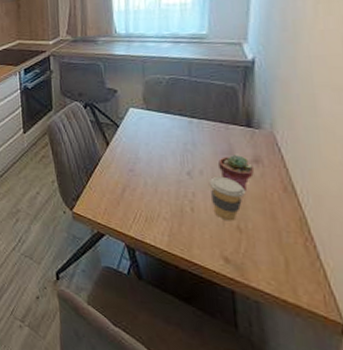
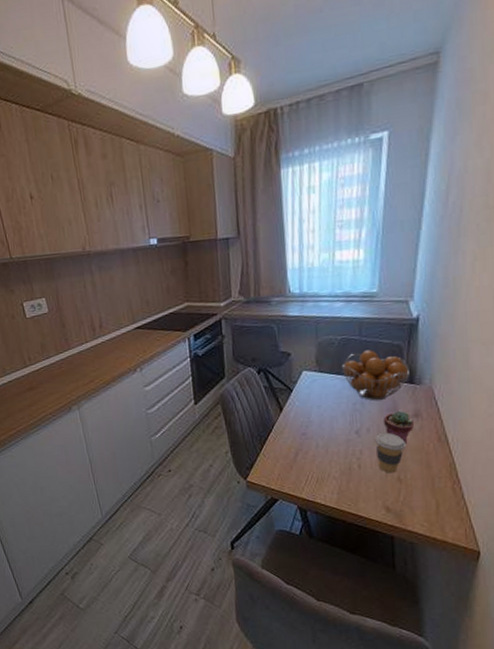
fruit basket: none [171,90,248,143] -> present [342,350,411,401]

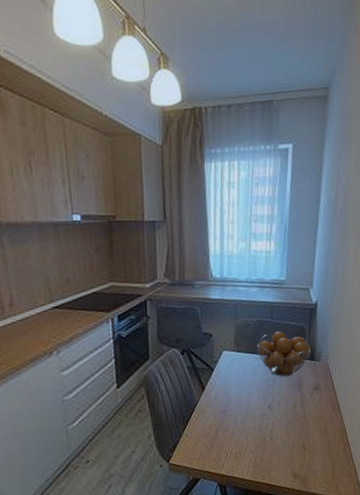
coffee cup: present [374,432,405,474] -> none [284,405,308,442]
potted succulent: present [384,411,414,444] -> none [291,385,314,414]

